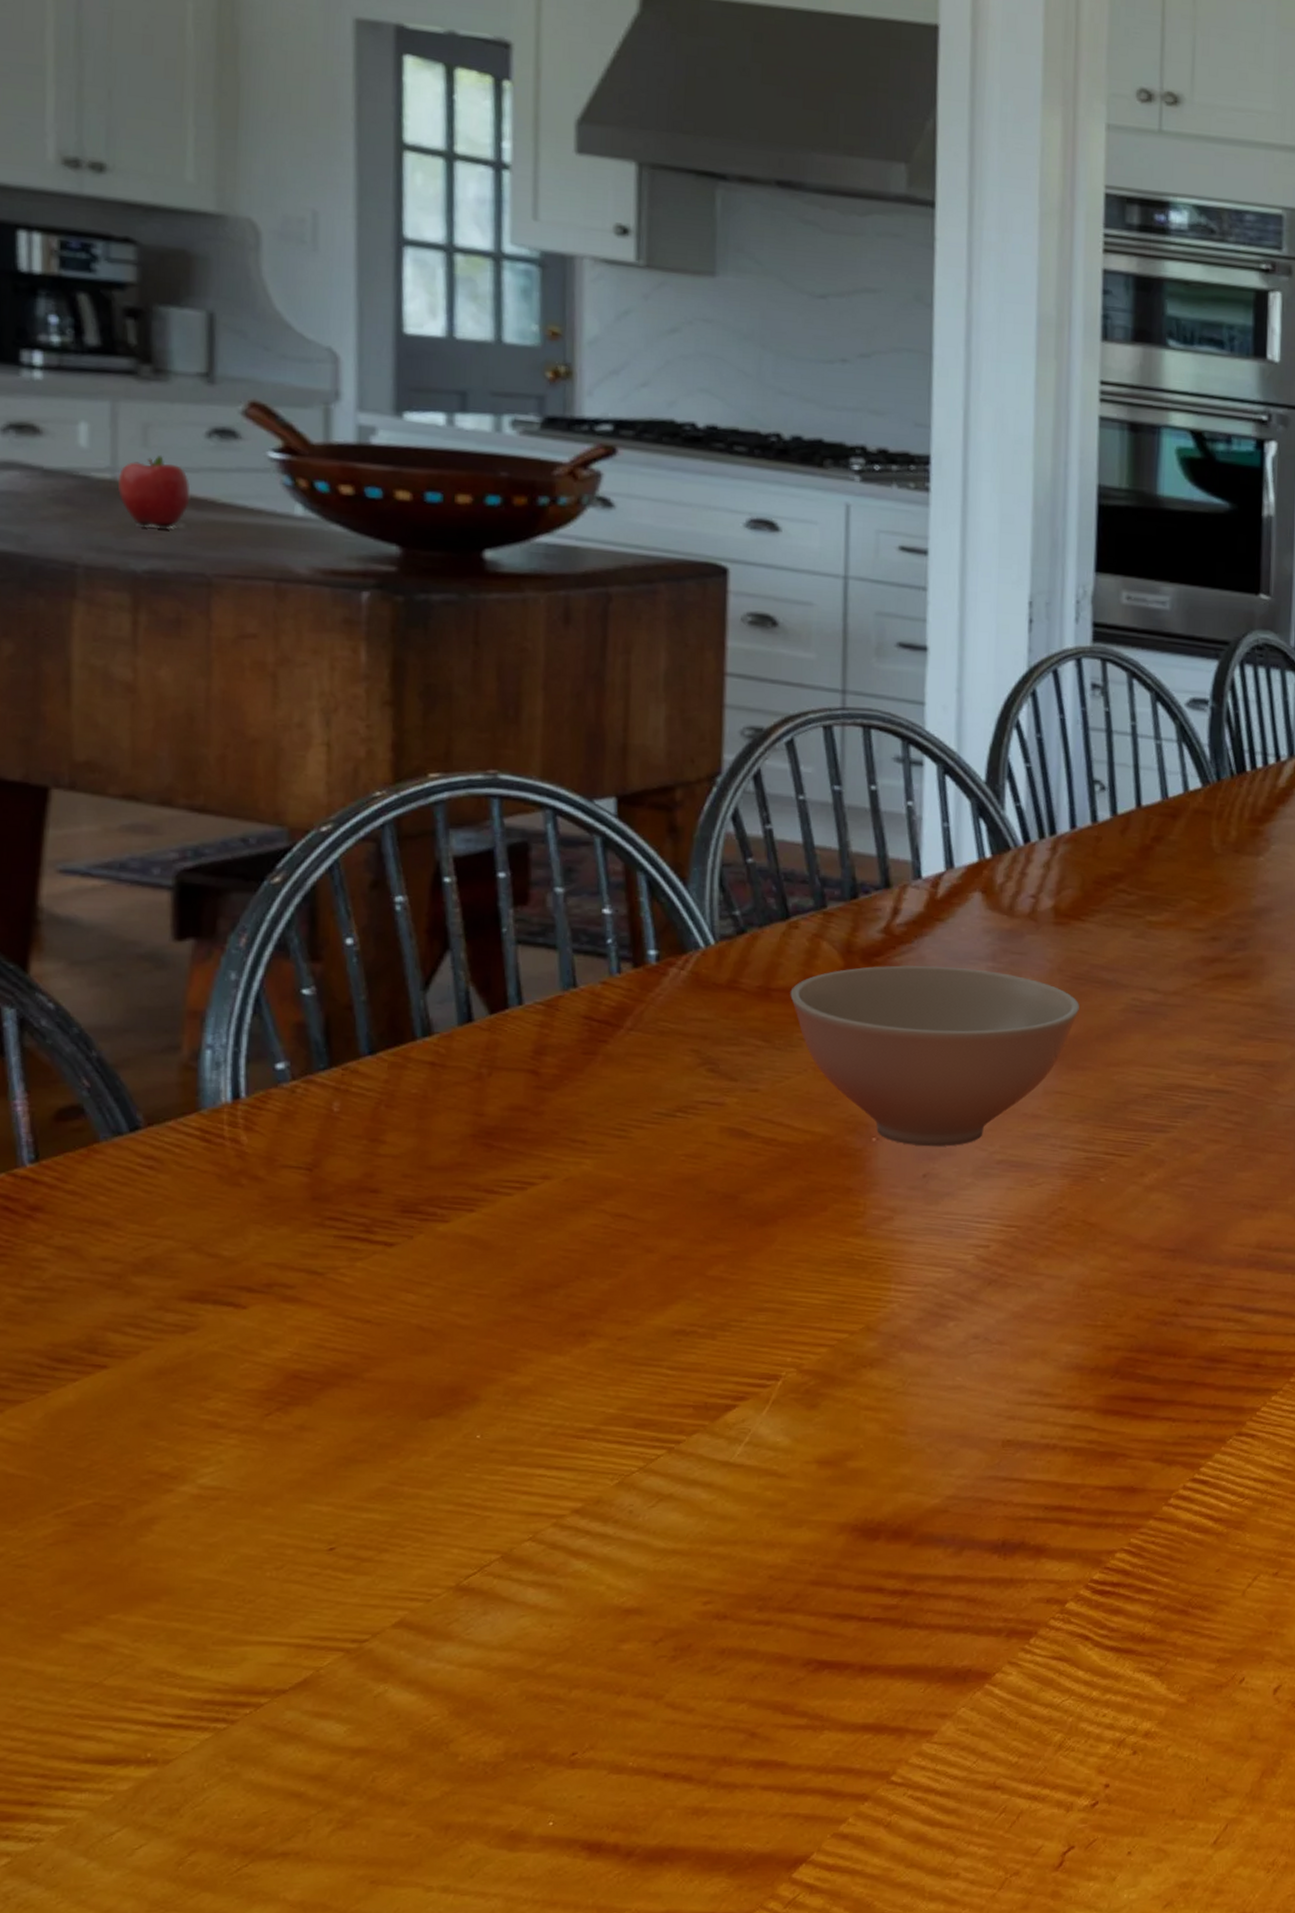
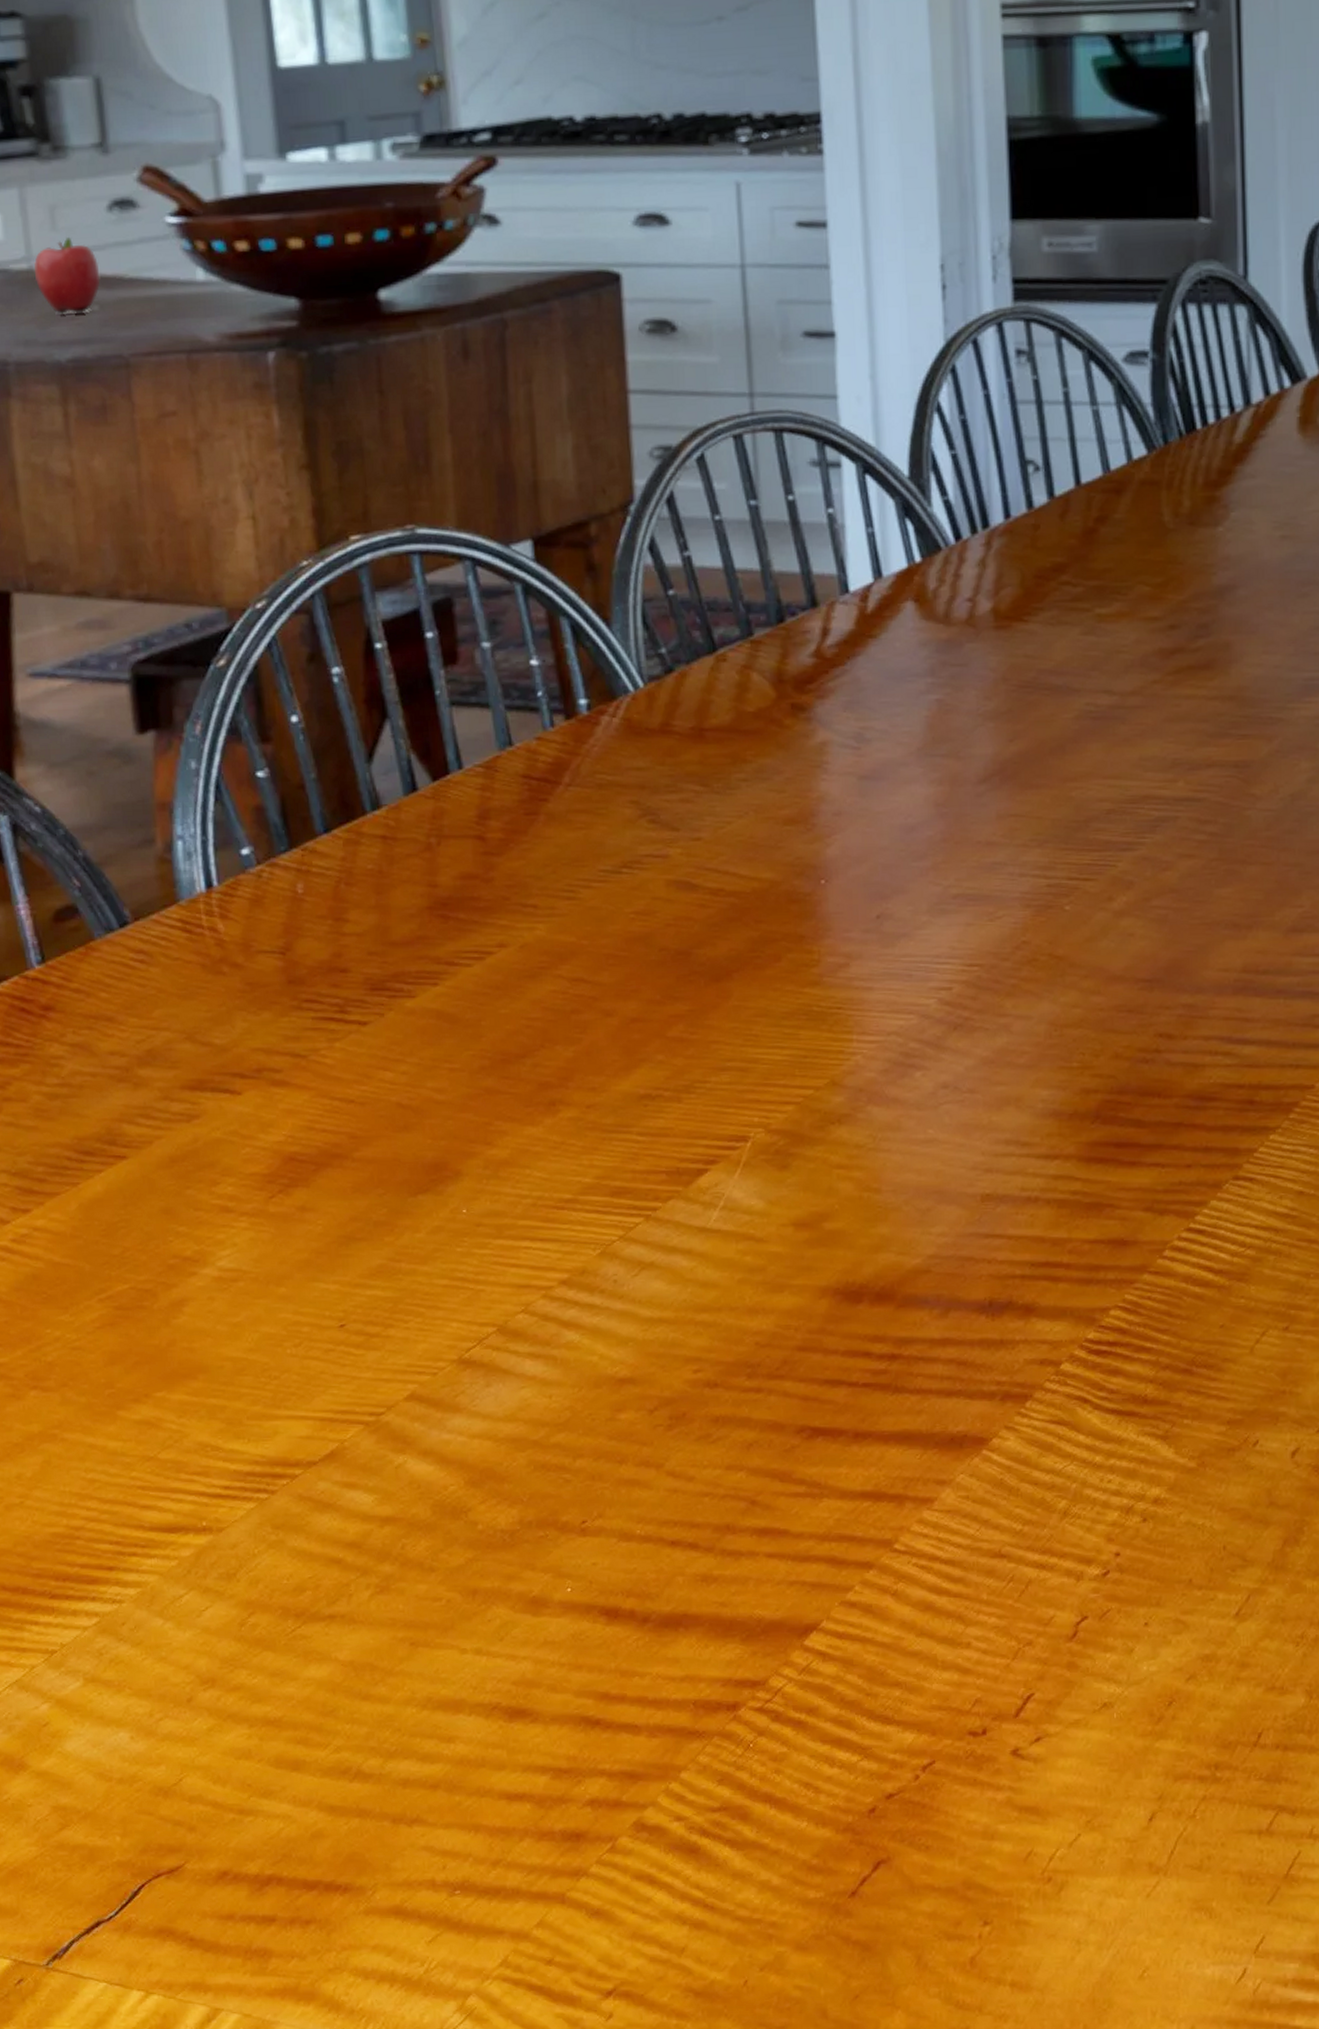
bowl: present [790,965,1079,1147] -> none [724,687,1029,885]

